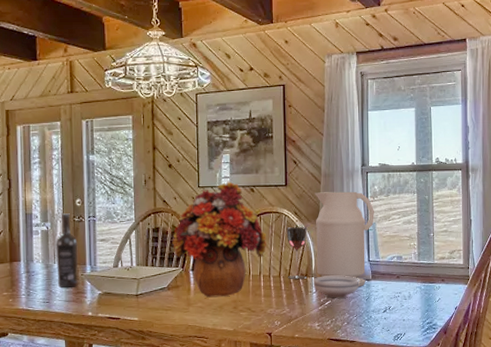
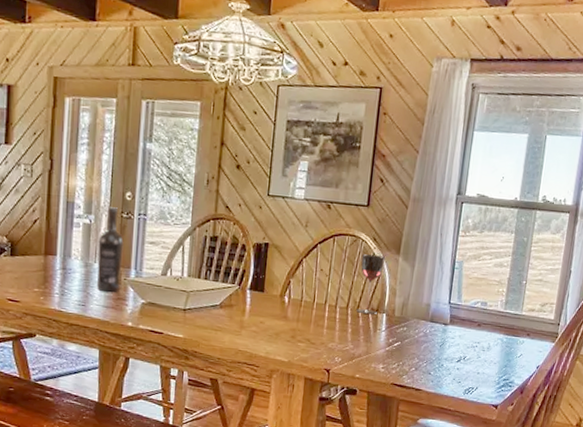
flower arrangement: present [171,181,267,297] -> none [230,193,339,323]
bowl: present [313,275,360,298] -> none [383,313,436,341]
water jug: present [314,191,374,286] -> none [390,218,464,330]

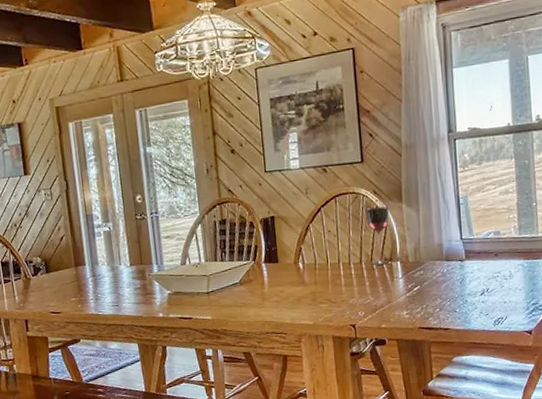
wine bottle: present [96,207,124,292] -> none [119,211,146,290]

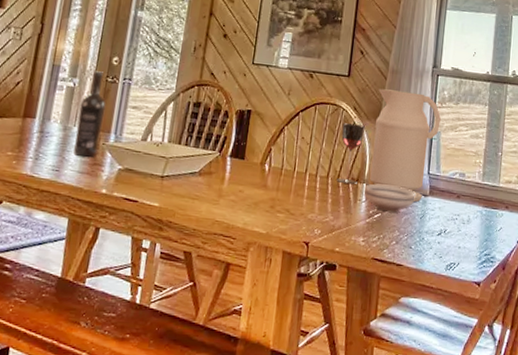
wine bottle: none [119,211,146,290] -> present [73,71,106,157]
water jug: none [395,162,466,268] -> present [370,88,441,202]
bowl: none [398,257,452,283] -> present [363,183,416,212]

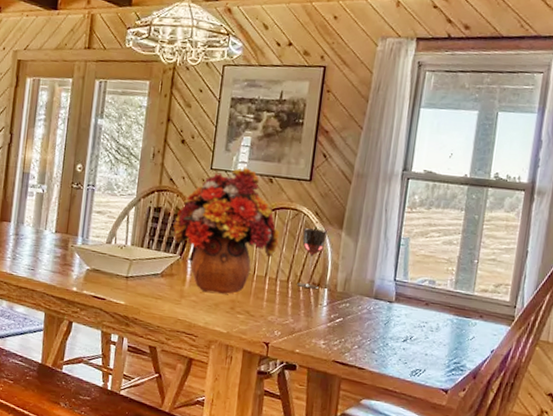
wine bottle: present [73,71,106,157] -> none [46,177,73,258]
flower arrangement: none [212,62,320,192] -> present [172,167,280,294]
bowl: present [363,183,416,212] -> none [325,288,380,318]
water jug: present [370,88,441,202] -> none [332,193,410,308]

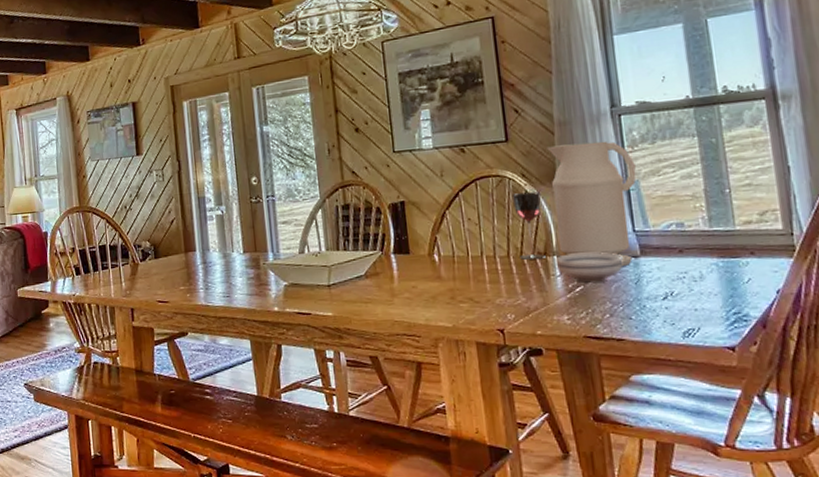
flower arrangement: present [172,167,280,294] -> none [366,142,488,285]
bowl: none [325,288,380,318] -> present [555,252,623,283]
water jug: none [332,193,410,308] -> present [546,141,636,266]

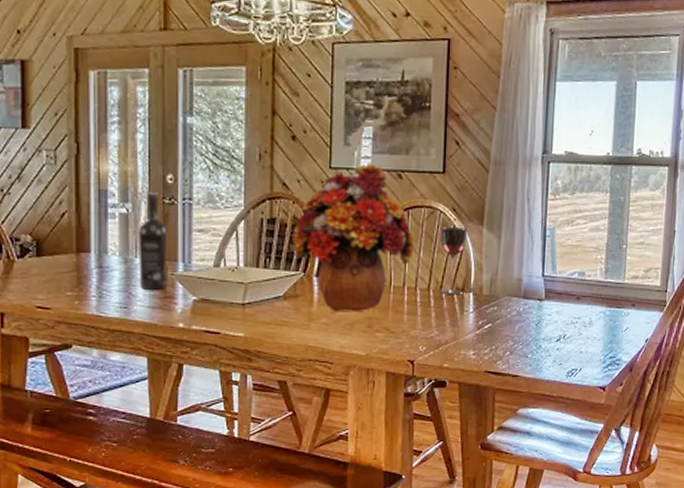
wine bottle: none [232,194,260,279] -> present [138,192,168,290]
flower arrangement: none [366,142,488,285] -> present [291,162,416,311]
water jug: present [546,141,636,266] -> none [477,184,554,307]
bowl: present [555,252,623,283] -> none [470,292,529,321]

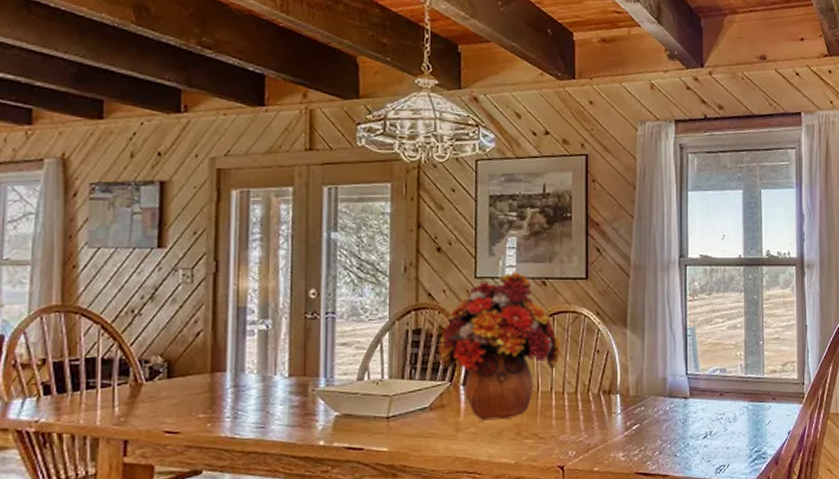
wine bottle: present [138,192,168,290] -> none [277,308,309,408]
wineglass: present [439,227,467,294] -> none [585,331,611,397]

